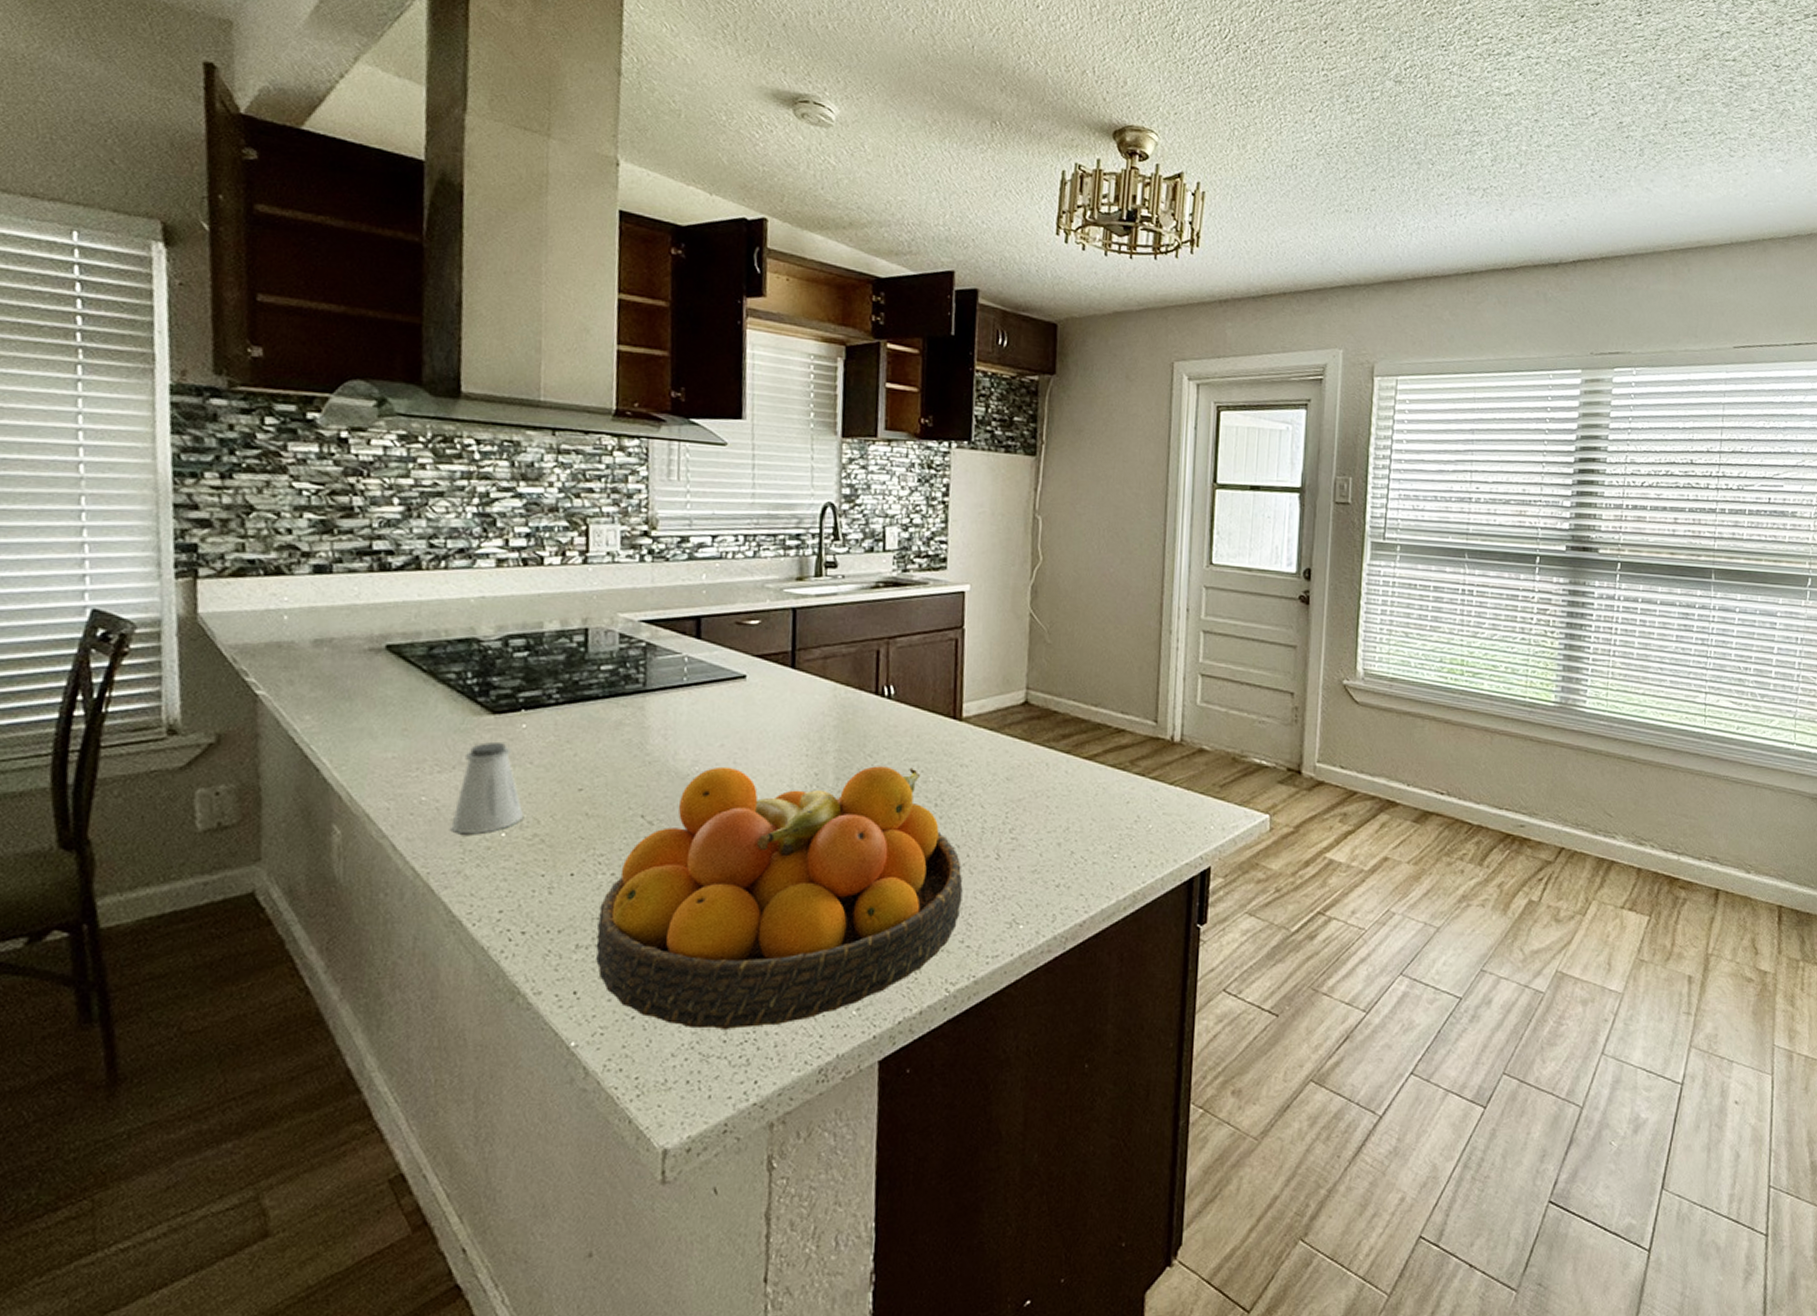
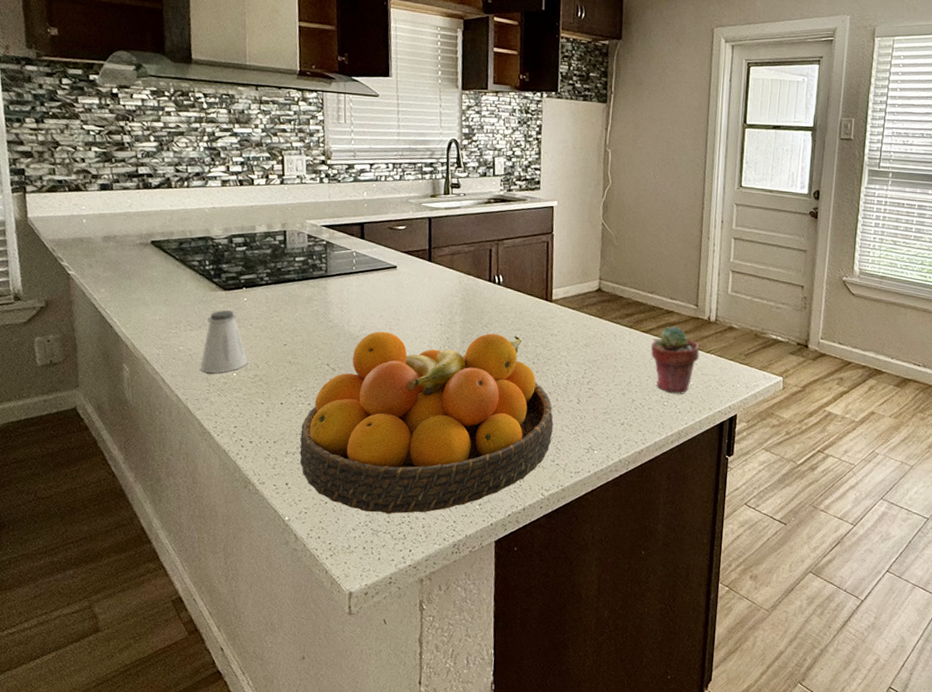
potted succulent: none [1095,750,1160,842] -> present [651,326,700,394]

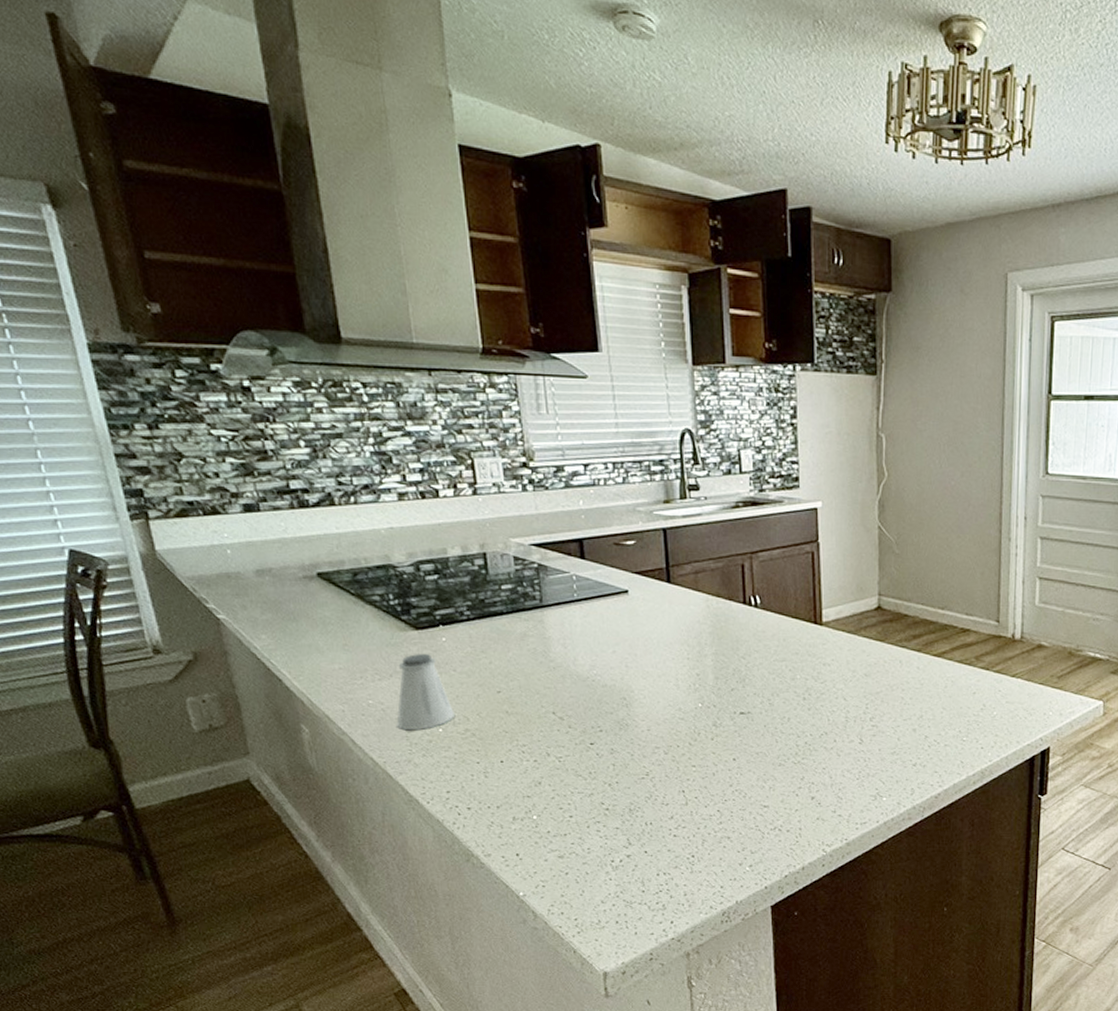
fruit bowl: present [299,331,554,514] -> none [528,666,832,882]
potted succulent: present [651,326,700,394] -> none [945,647,1003,727]

